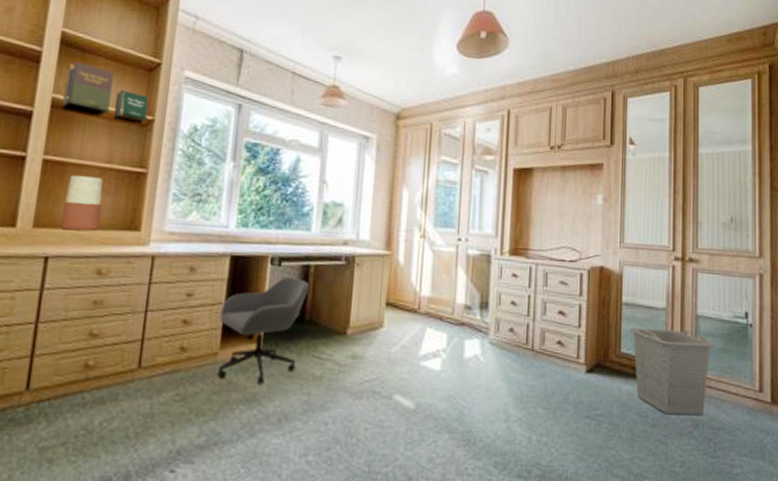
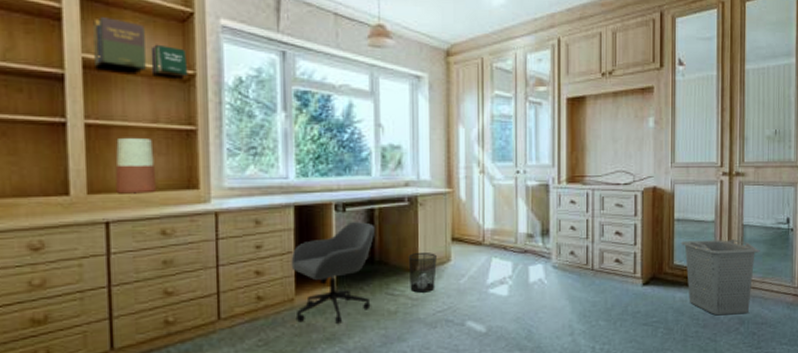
waste bin: none [338,315,369,359] -> present [408,253,437,293]

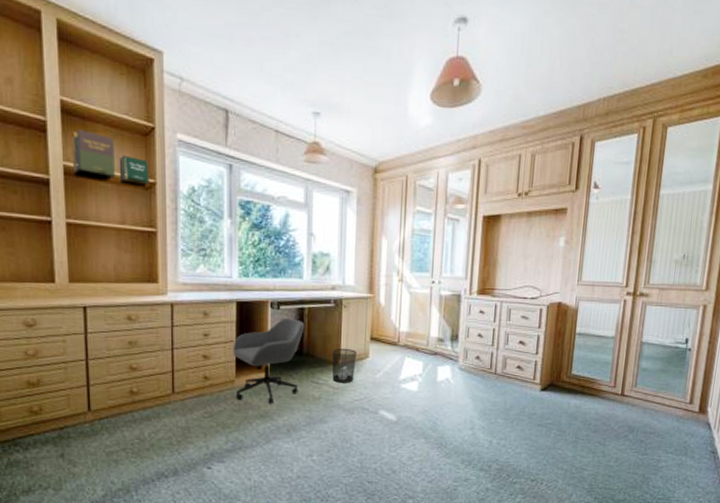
vase: present [115,139,157,194] -> none [91,236,124,285]
laundry basket: present [680,239,760,316] -> none [580,354,656,423]

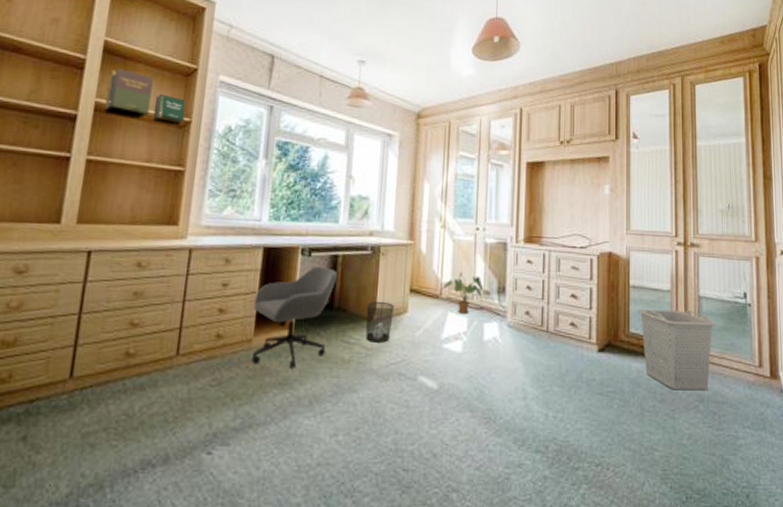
house plant: none [400,322,438,359] -> present [442,272,484,314]
laundry basket: none [580,354,656,423] -> present [636,309,718,391]

